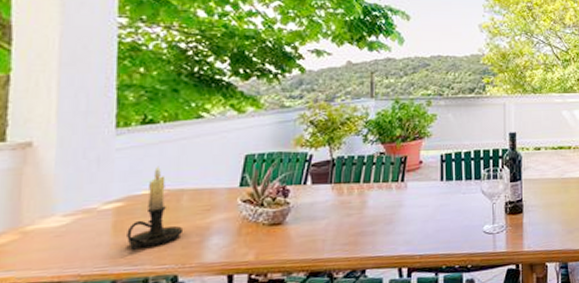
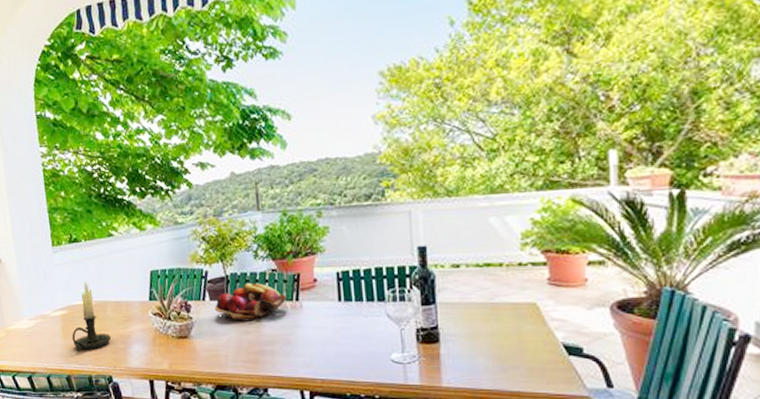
fruit basket: none [317,166,393,205] -> present [215,283,287,322]

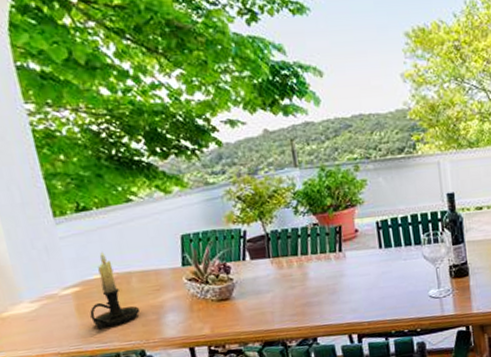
fruit basket: present [215,283,287,322] -> none [256,238,331,278]

